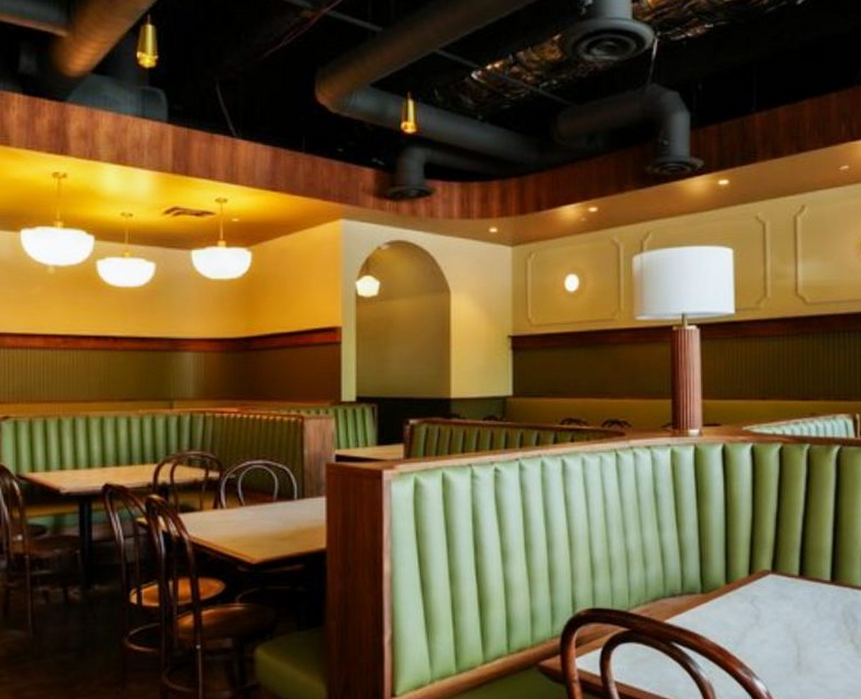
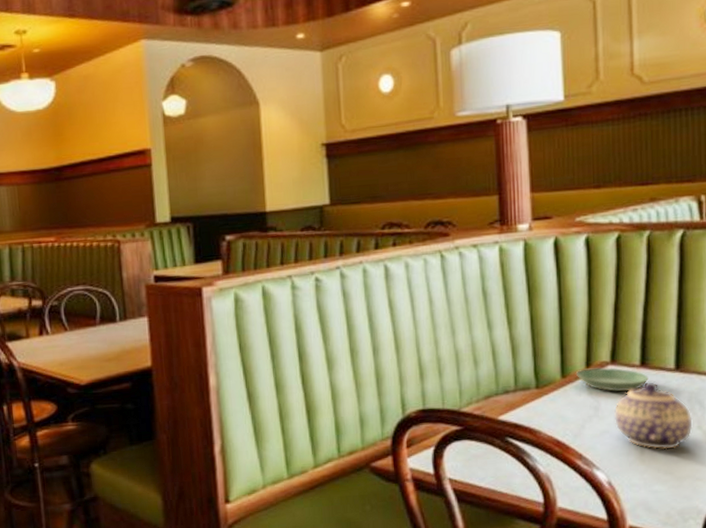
saucer: none [740,576,806,601] -> present [576,367,649,392]
teapot: none [774,593,846,662] -> present [615,381,693,450]

